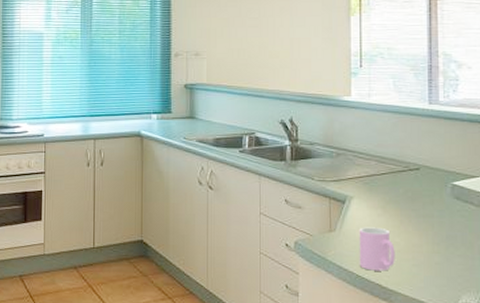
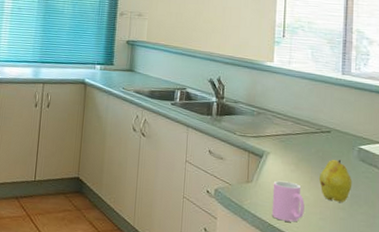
fruit: none [410,199,447,246] -> present [319,159,353,203]

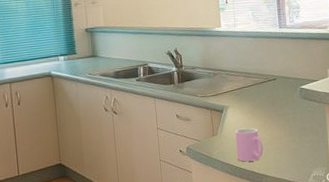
fruit: present [319,159,353,203] -> none [272,101,299,136]

